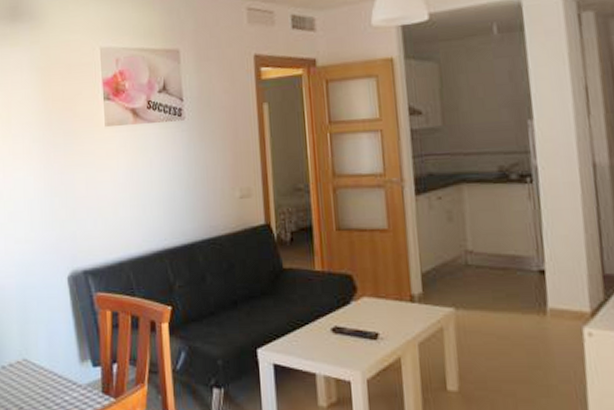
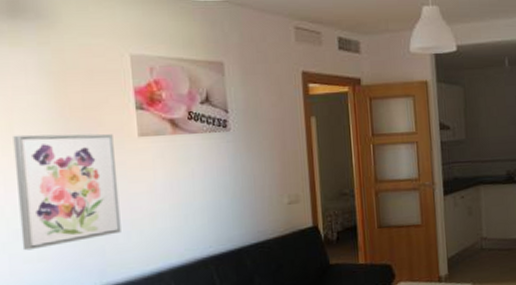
wall art: none [10,123,90,232] -> present [13,133,121,251]

